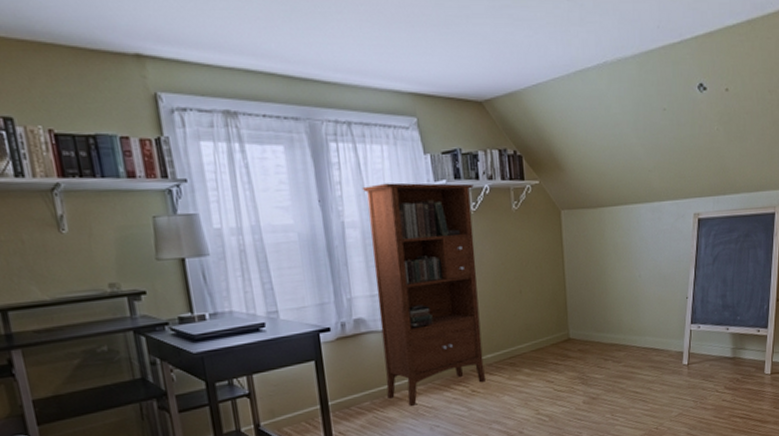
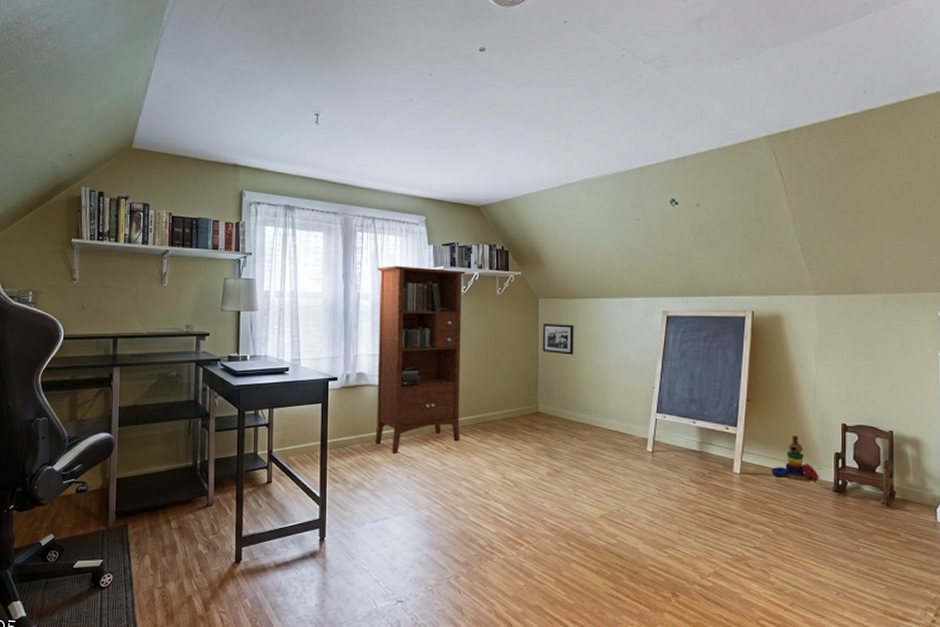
picture frame: none [568,237,604,272] -> present [542,323,574,355]

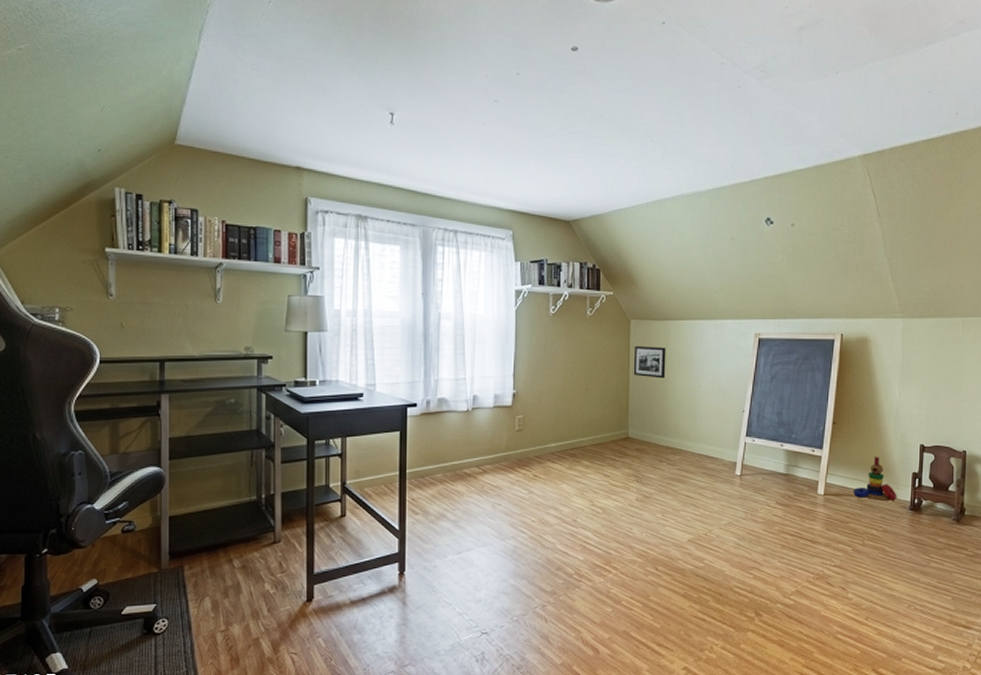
bookcase: present [375,266,466,453] -> none [458,283,555,482]

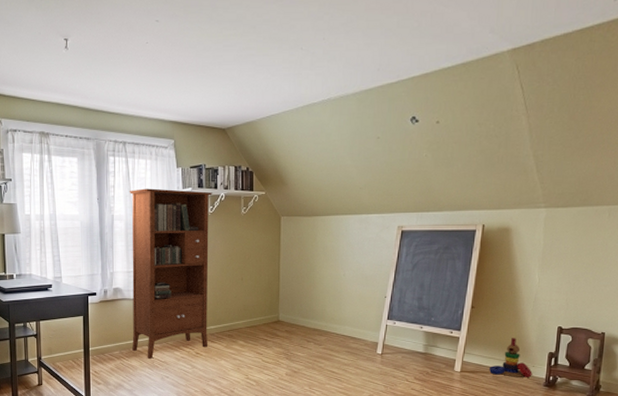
bookcase: none [458,283,555,482] -> present [129,188,212,359]
picture frame: present [633,345,666,379] -> none [283,239,314,269]

